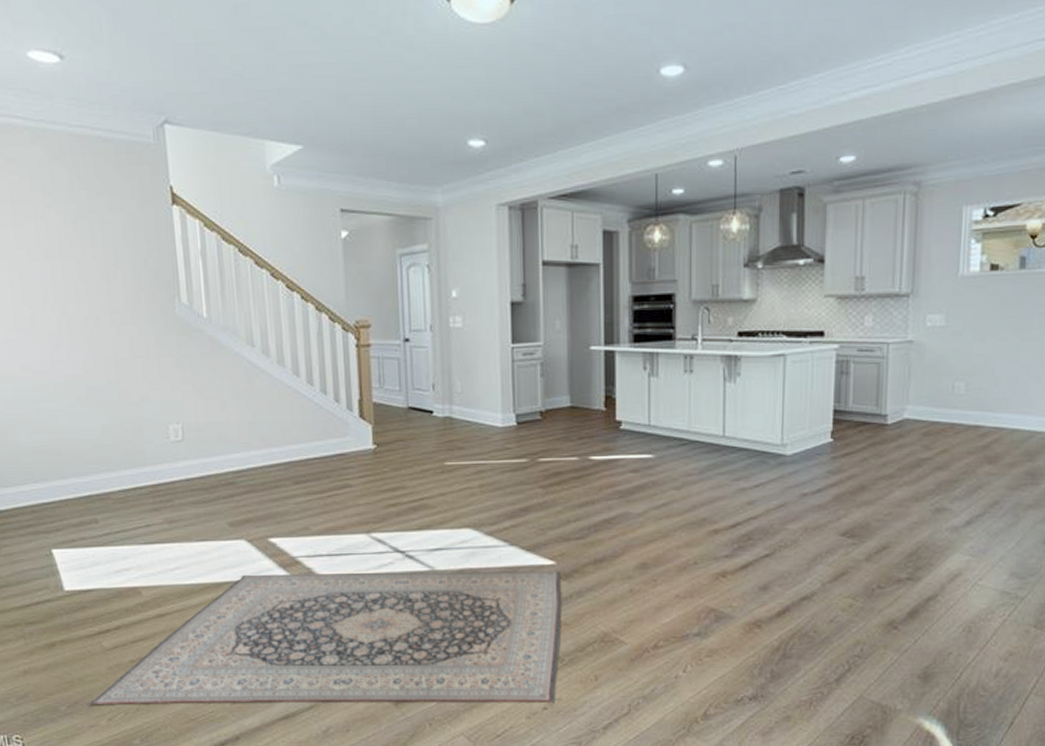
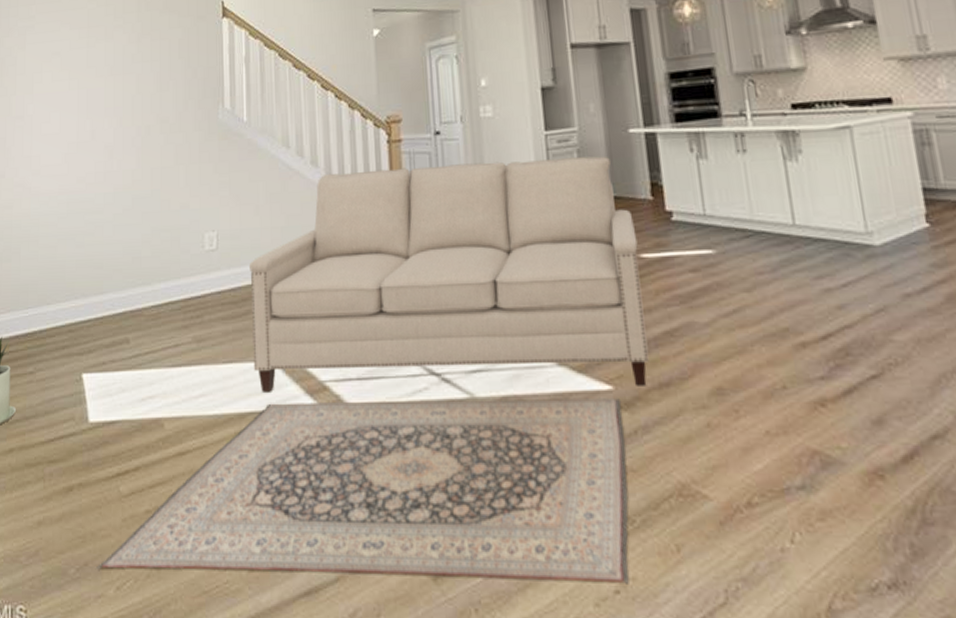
sofa: none [217,370,588,566] -> present [248,156,649,392]

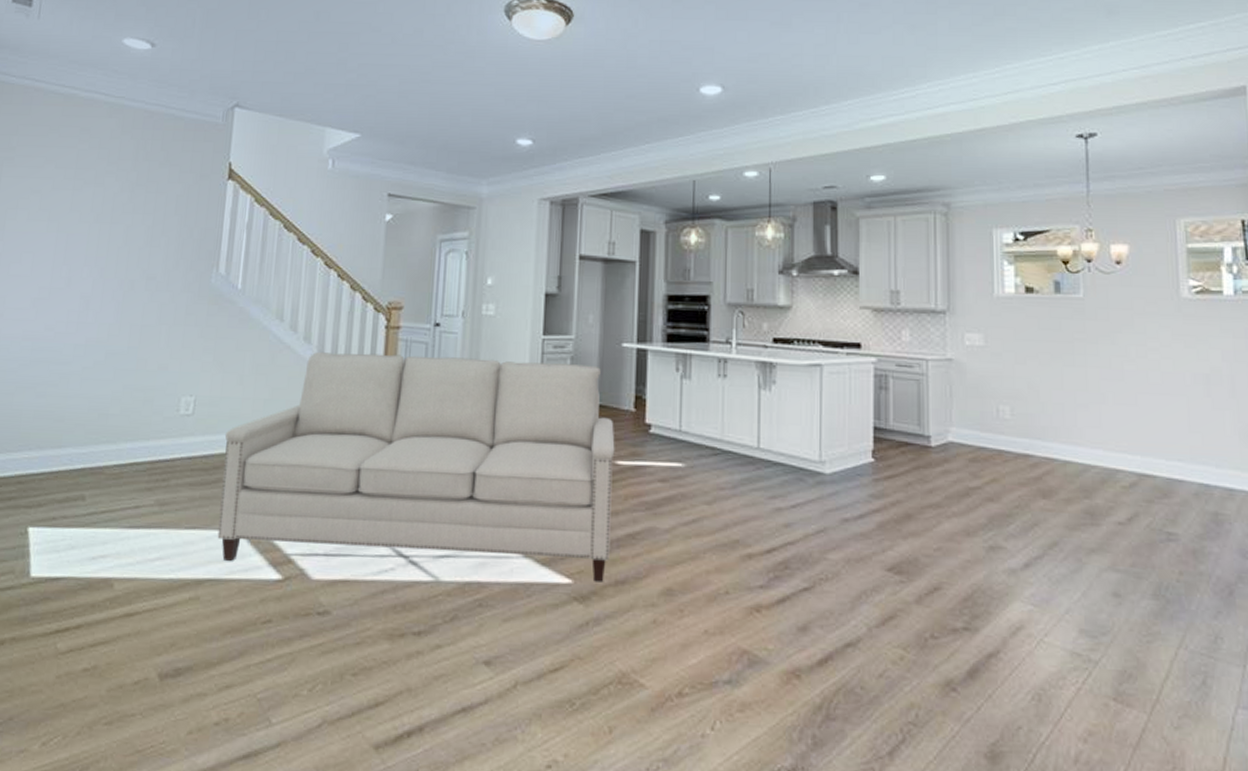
area rug: present [96,398,629,584] -> none [22,571,577,760]

